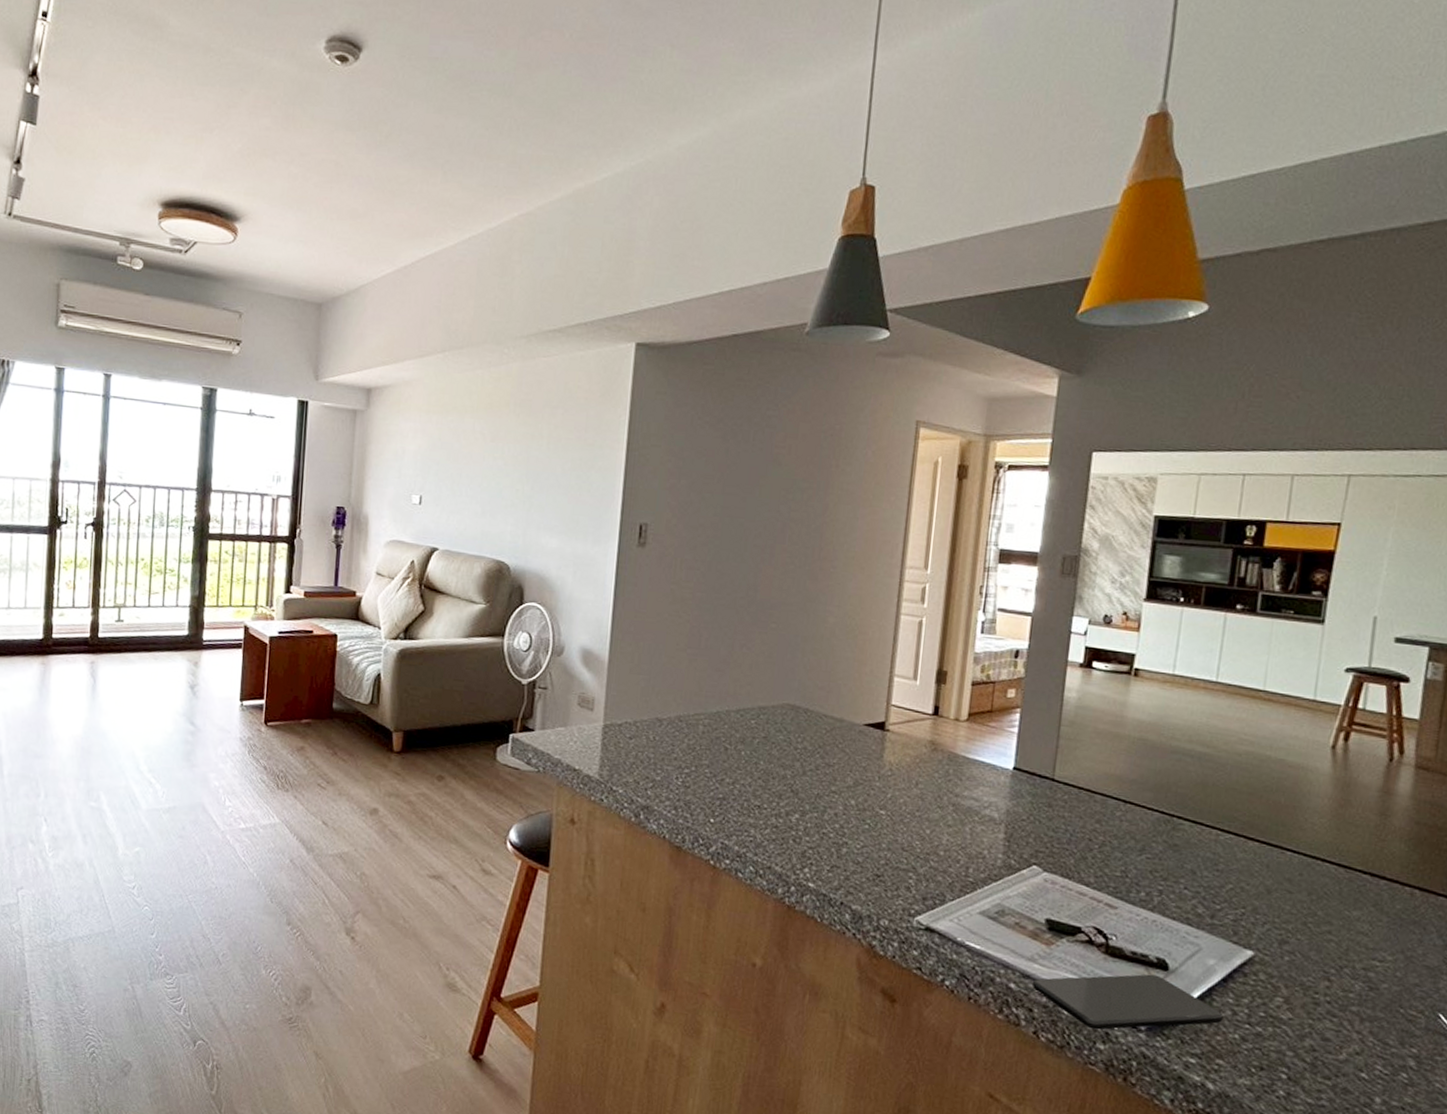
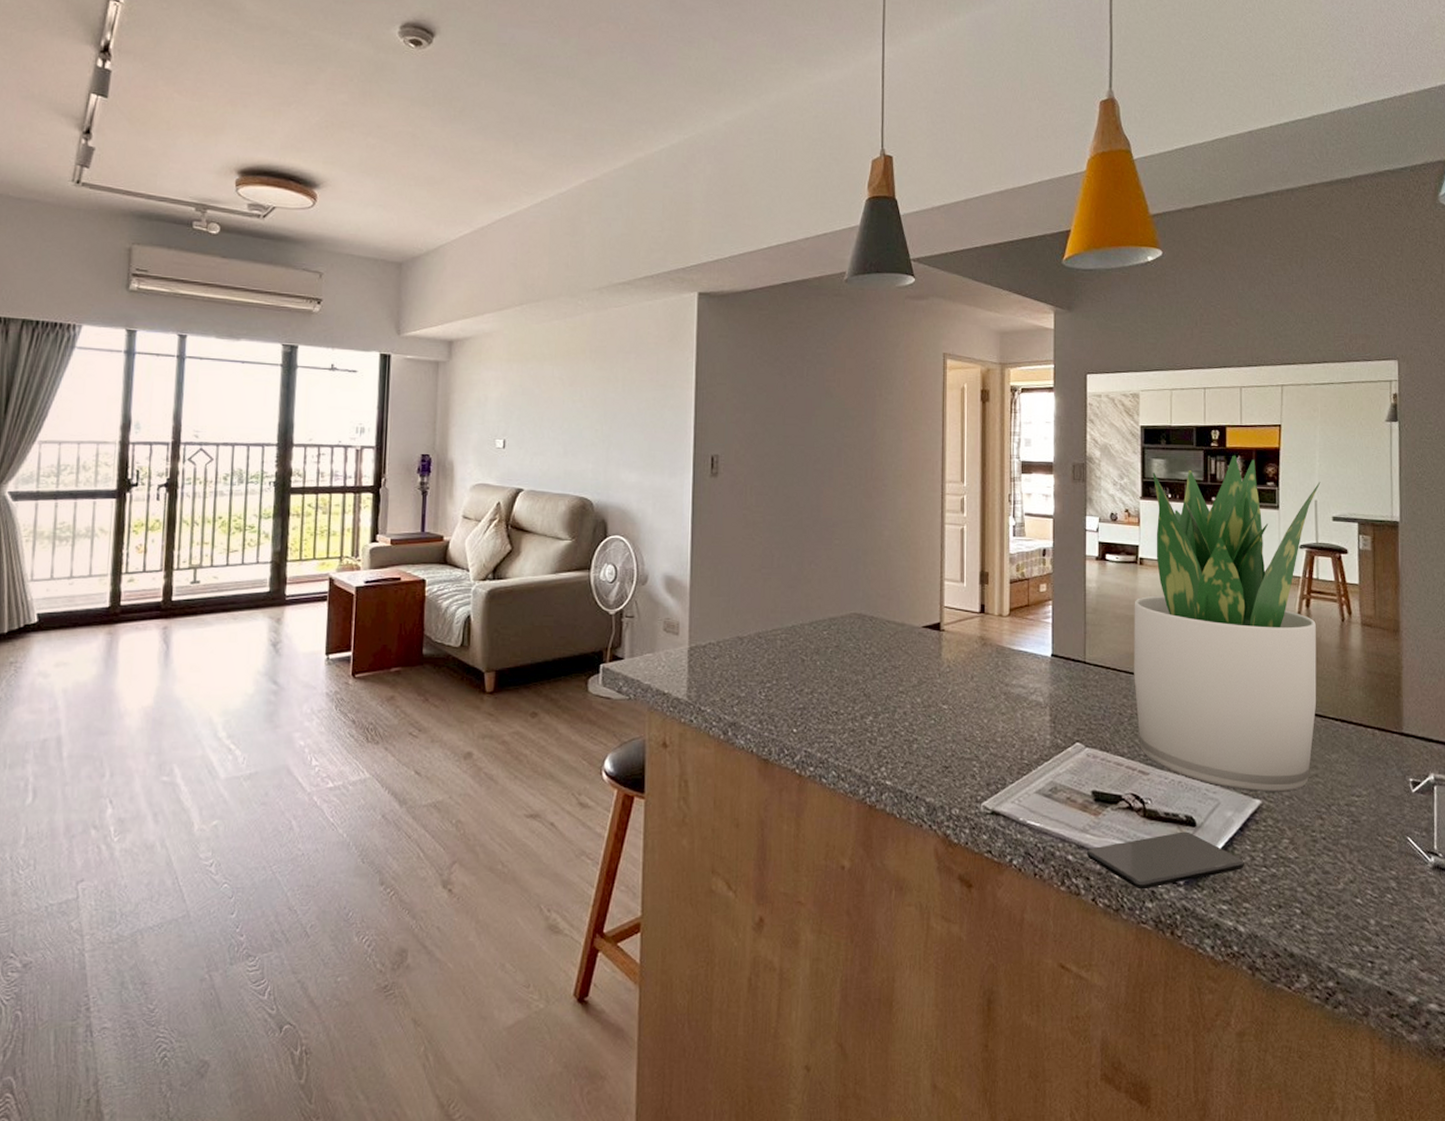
planter: none [1109,556,1385,946] -> present [1134,455,1321,792]

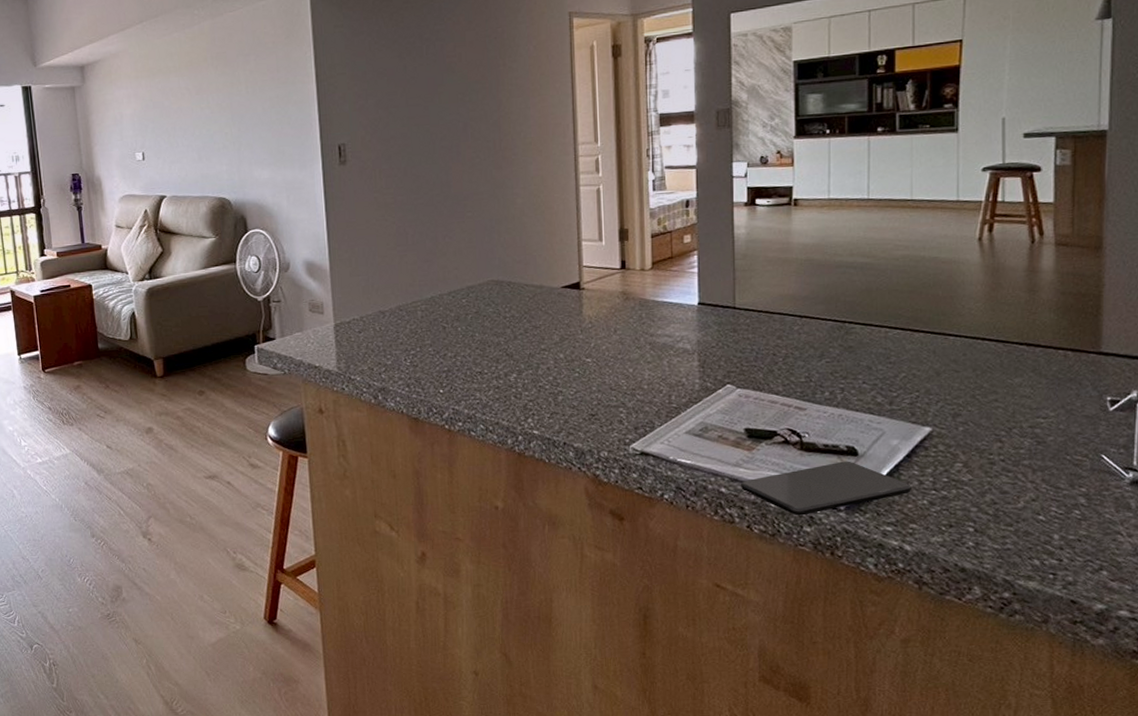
planter: present [1134,455,1321,792] -> none [788,79,1010,420]

